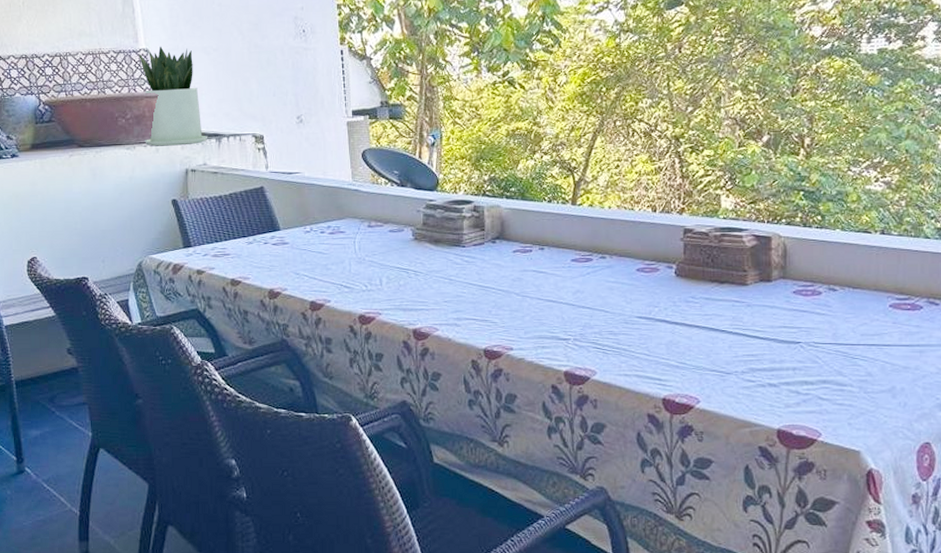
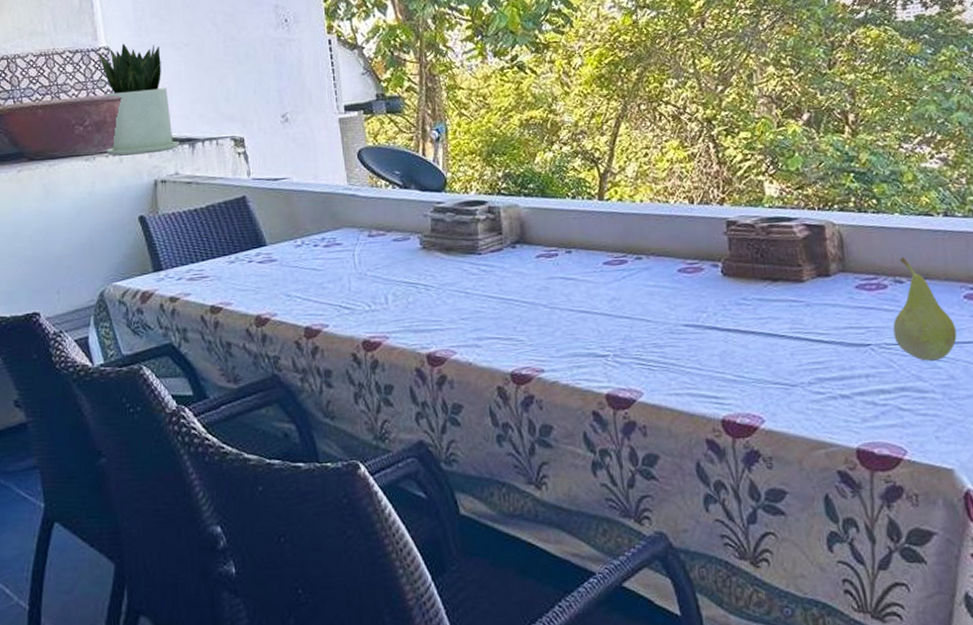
fruit: none [822,267,878,359] -> present [893,256,957,361]

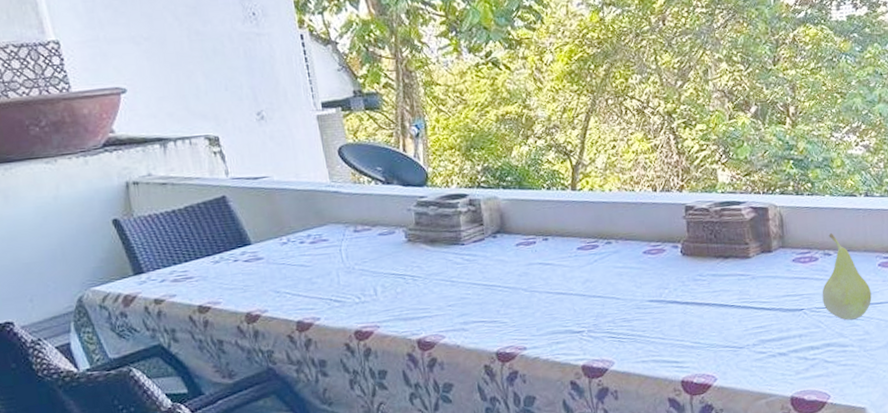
planter: present [98,43,180,156] -> none [47,37,150,158]

